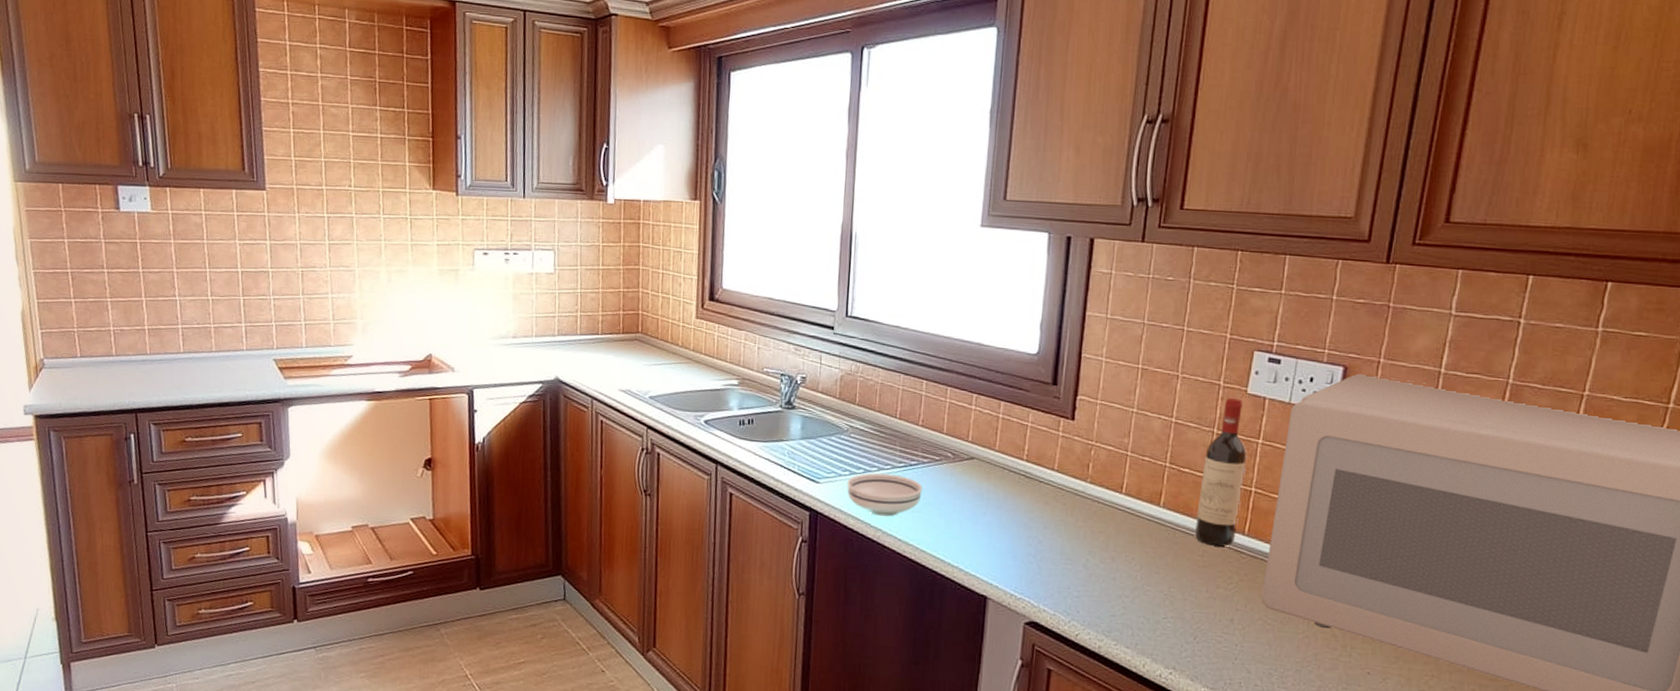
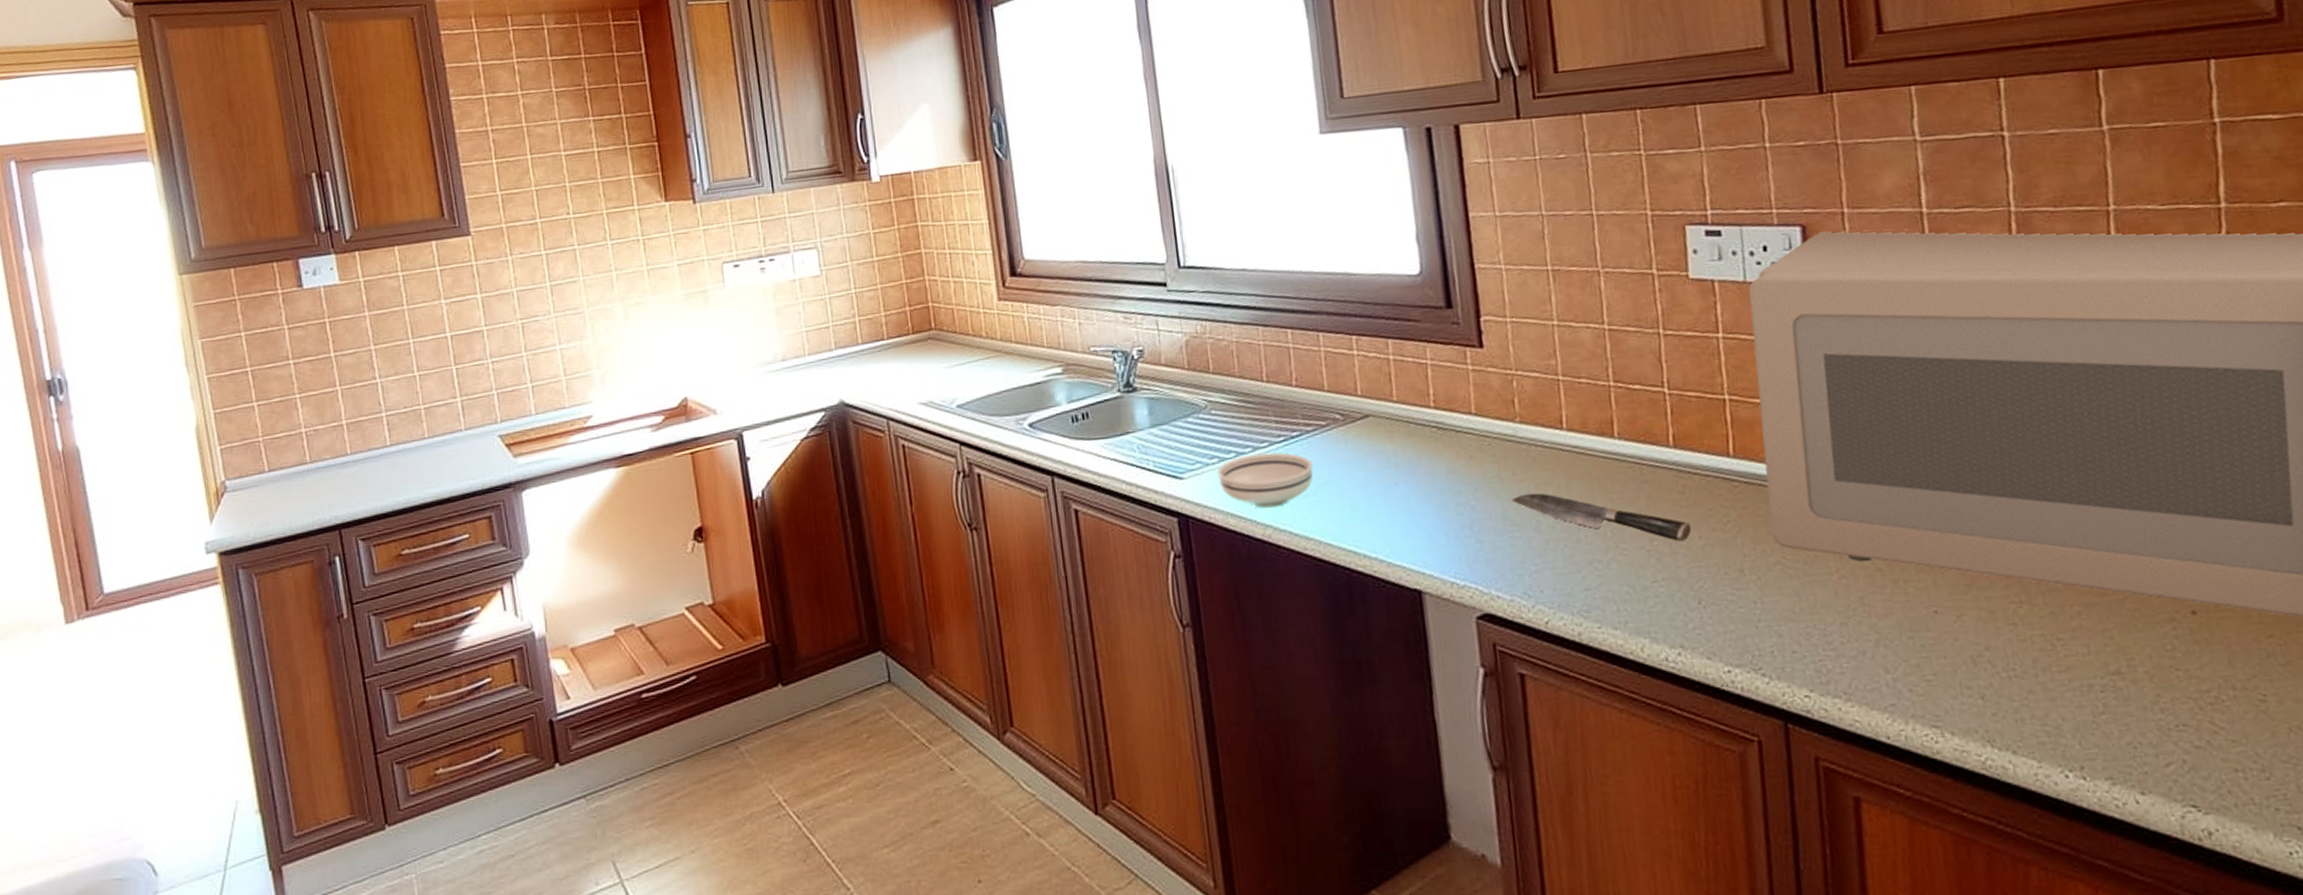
kitchen knife: none [1070,537,1203,592] -> present [1511,493,1692,542]
wine bottle: present [1194,398,1248,547] -> none [1655,287,1720,478]

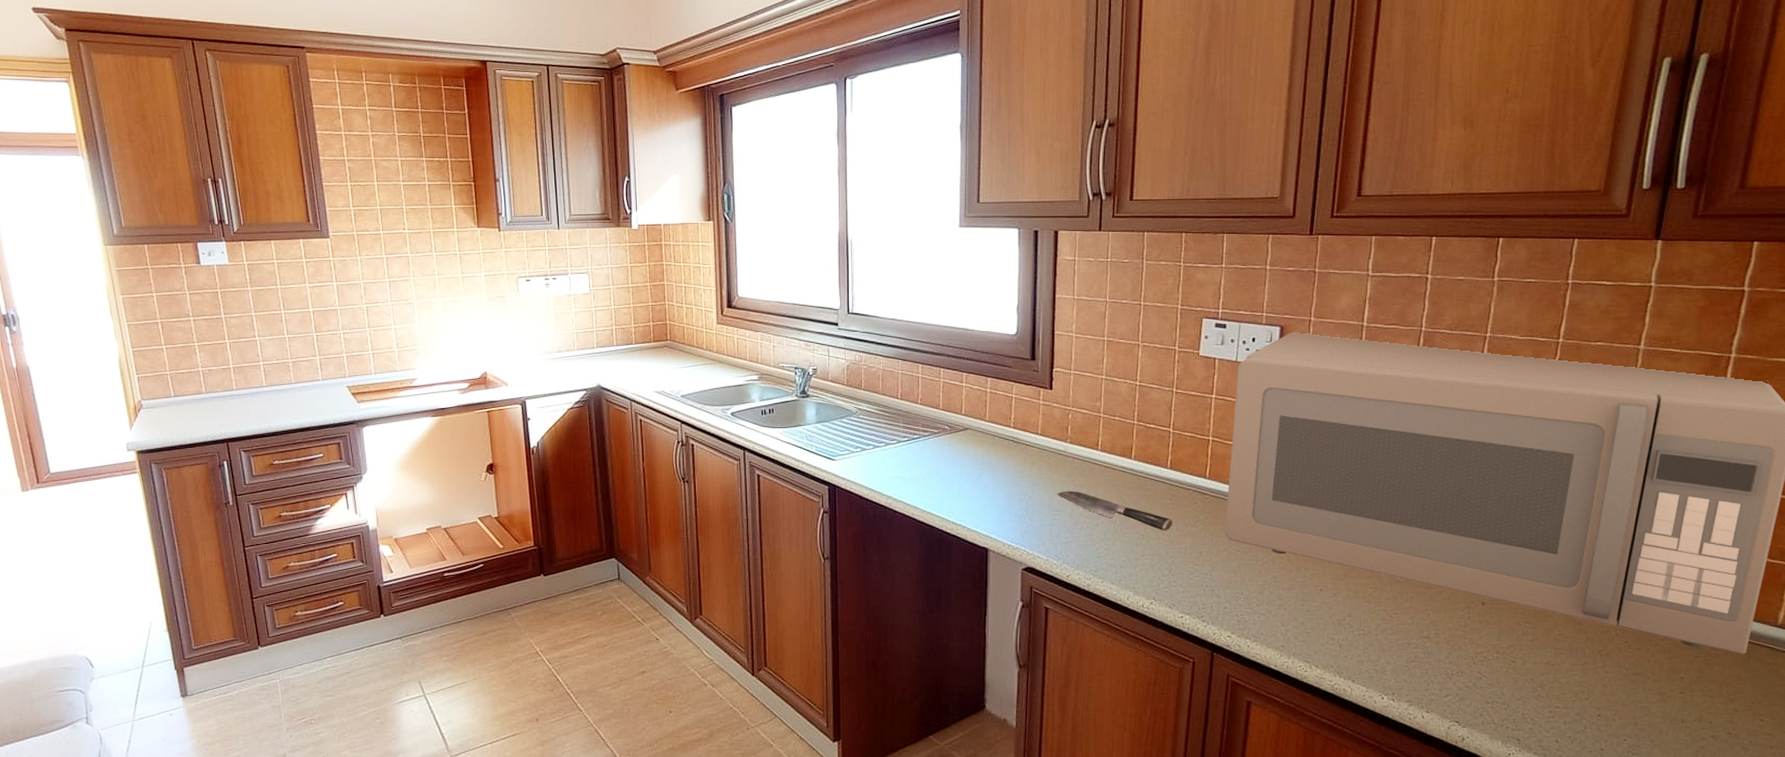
bowl: present [1217,452,1314,509] -> none [859,448,925,485]

